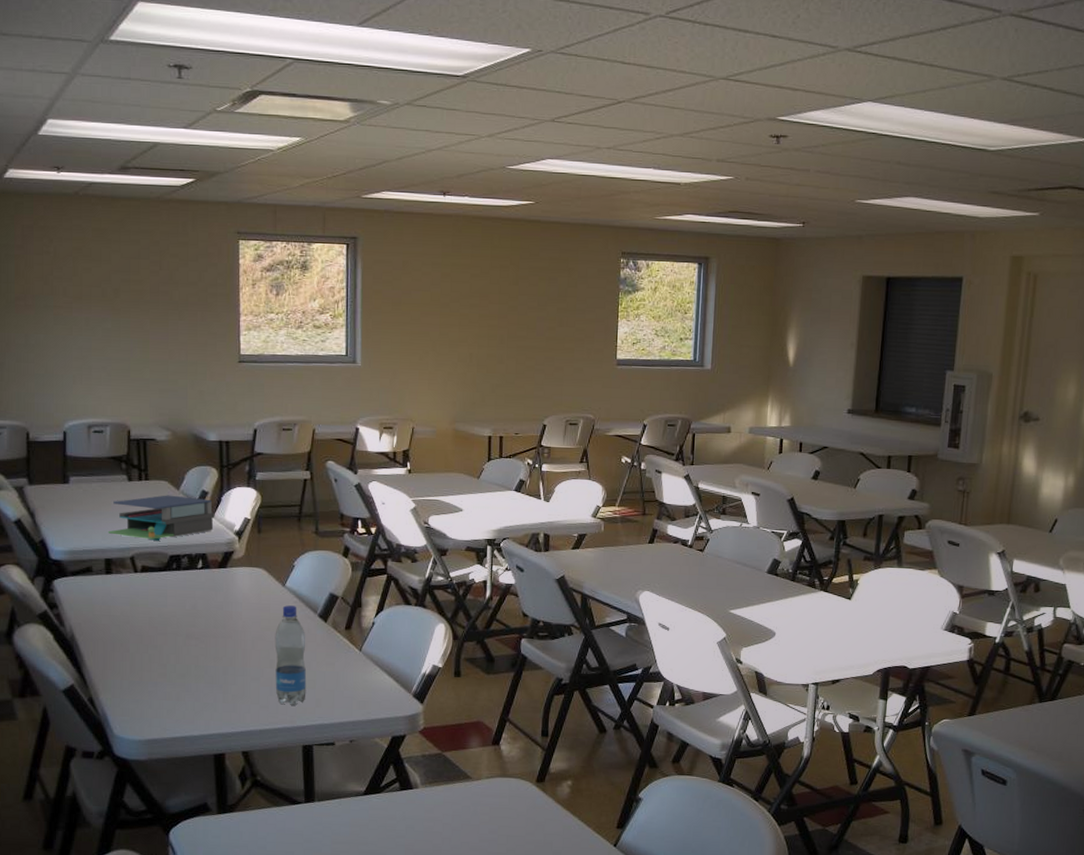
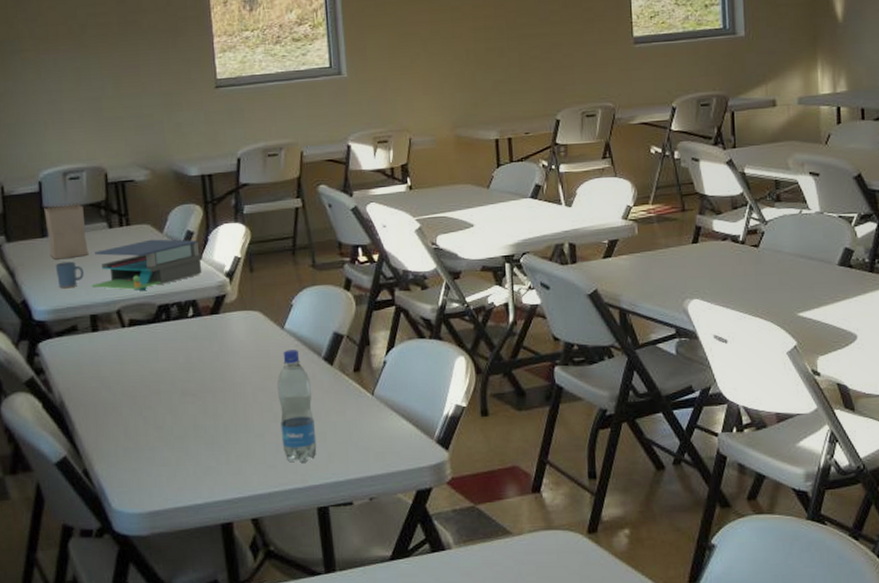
paper bag: none [67,454,107,505] -> present [44,203,89,260]
mug: none [74,507,102,533] -> present [55,261,84,289]

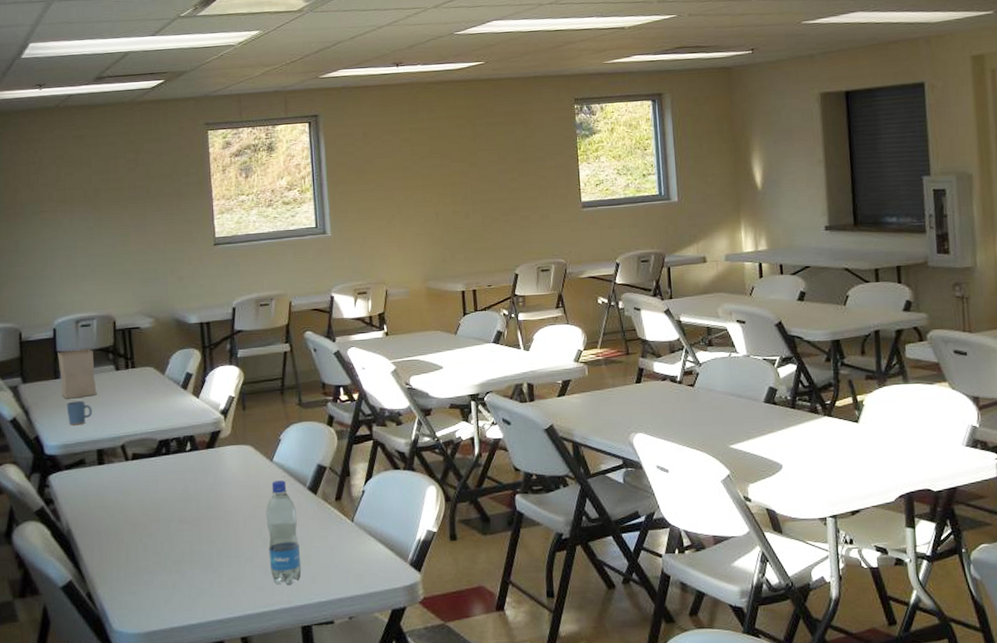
binder: present [91,239,203,291] -> none [98,380,200,427]

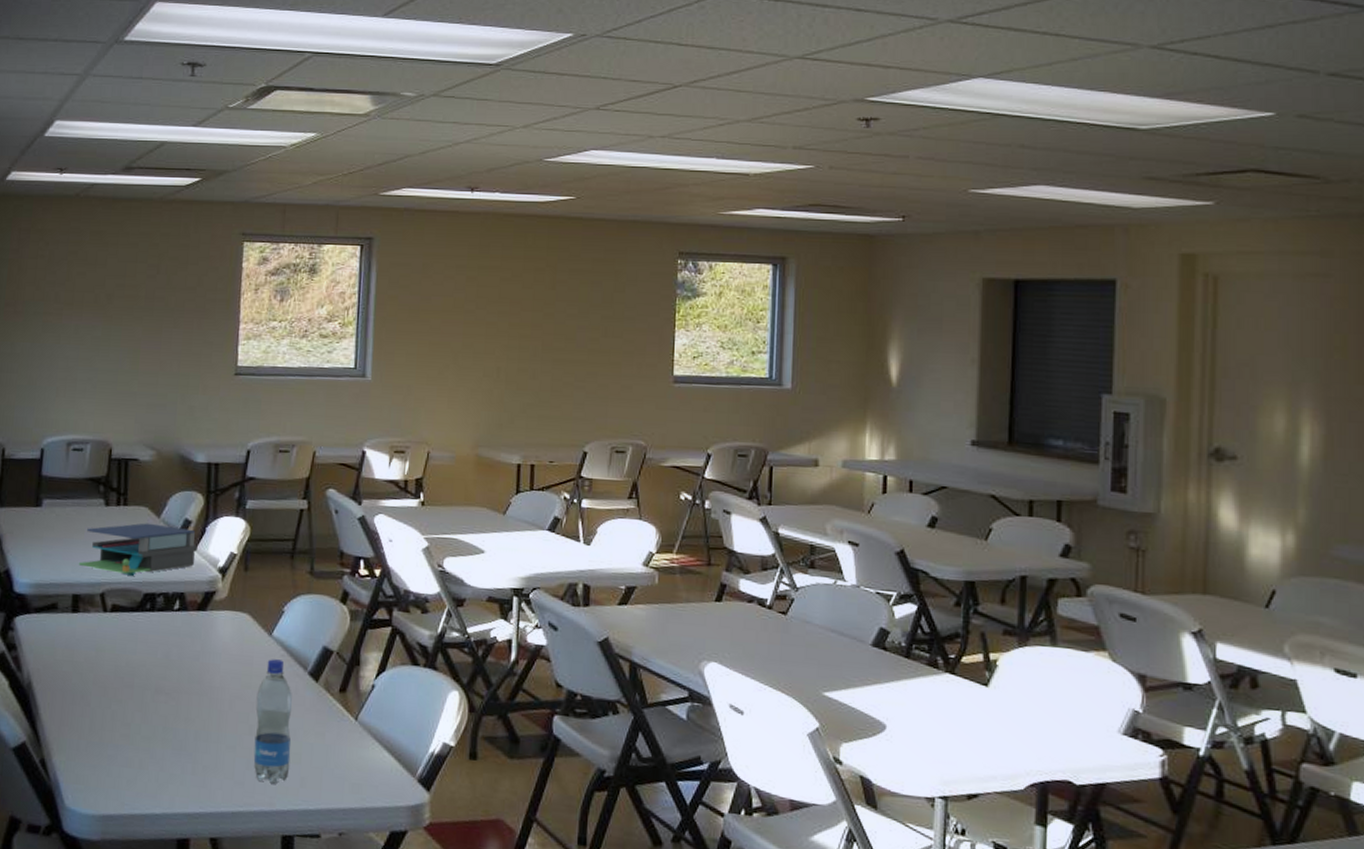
paper bag: present [57,348,97,399] -> none [41,475,83,532]
mug: present [66,400,92,426] -> none [44,534,73,564]
binder: none [98,380,200,427] -> present [78,523,198,576]

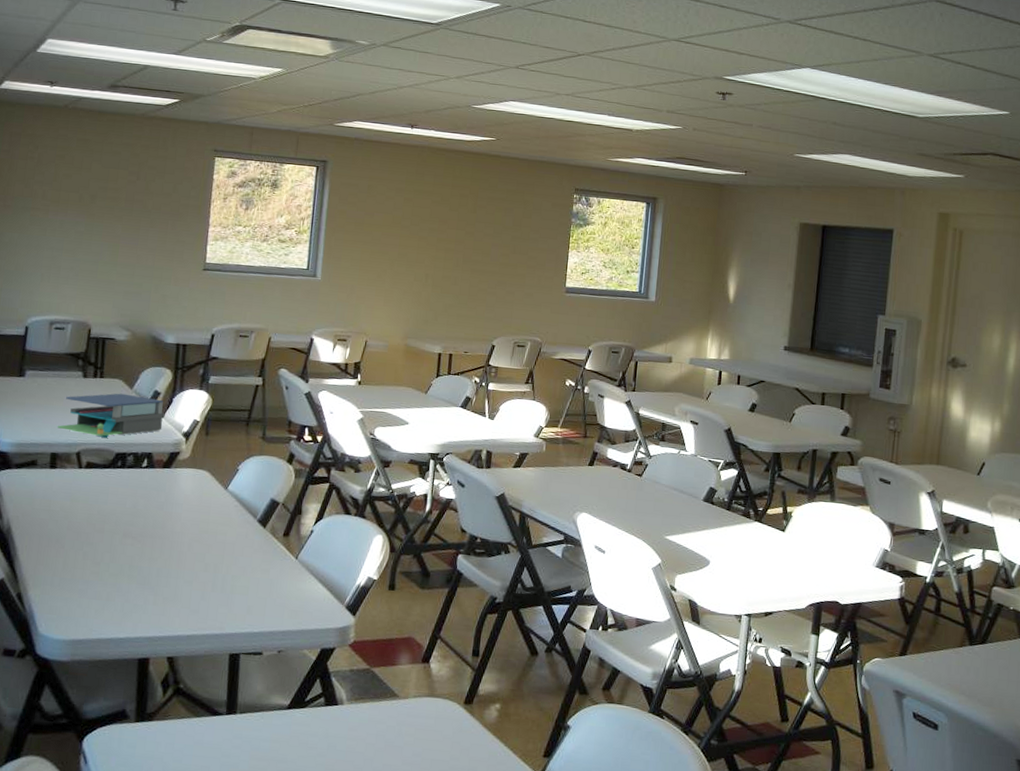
bottle: present [253,659,292,784] -> none [207,509,243,612]

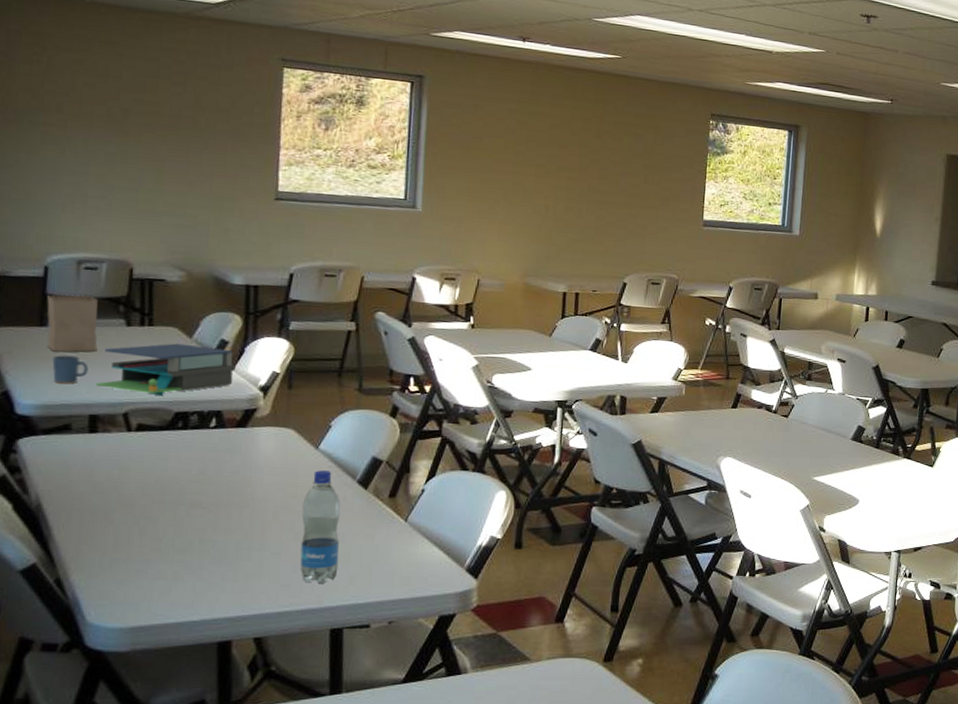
paper bag: none [23,349,63,399] -> present [47,294,98,353]
mug: none [26,401,53,426] -> present [52,355,88,384]
bottle: none [207,509,243,612] -> present [300,470,340,583]

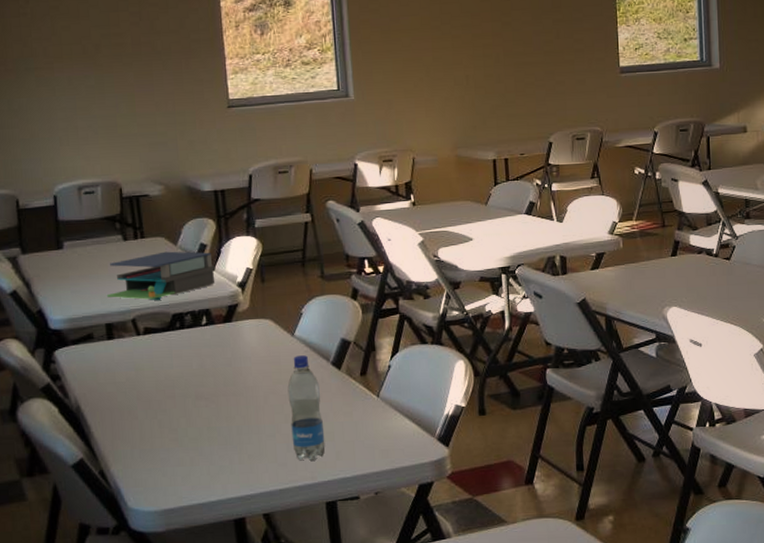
paper bag: present [47,294,98,353] -> none [59,216,104,271]
mug: present [52,355,88,384] -> none [71,272,100,299]

